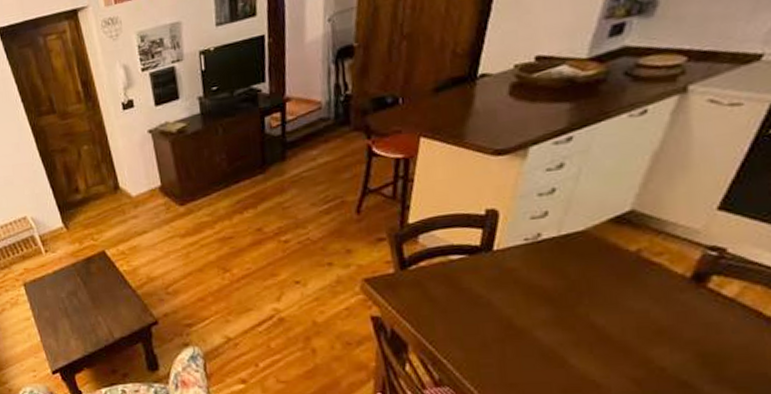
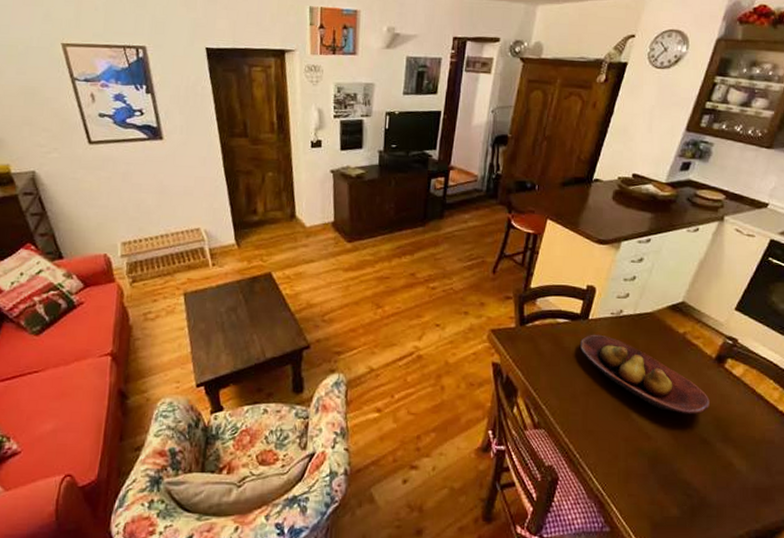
fruit bowl: none [483,267,688,353] -> present [579,334,710,415]

